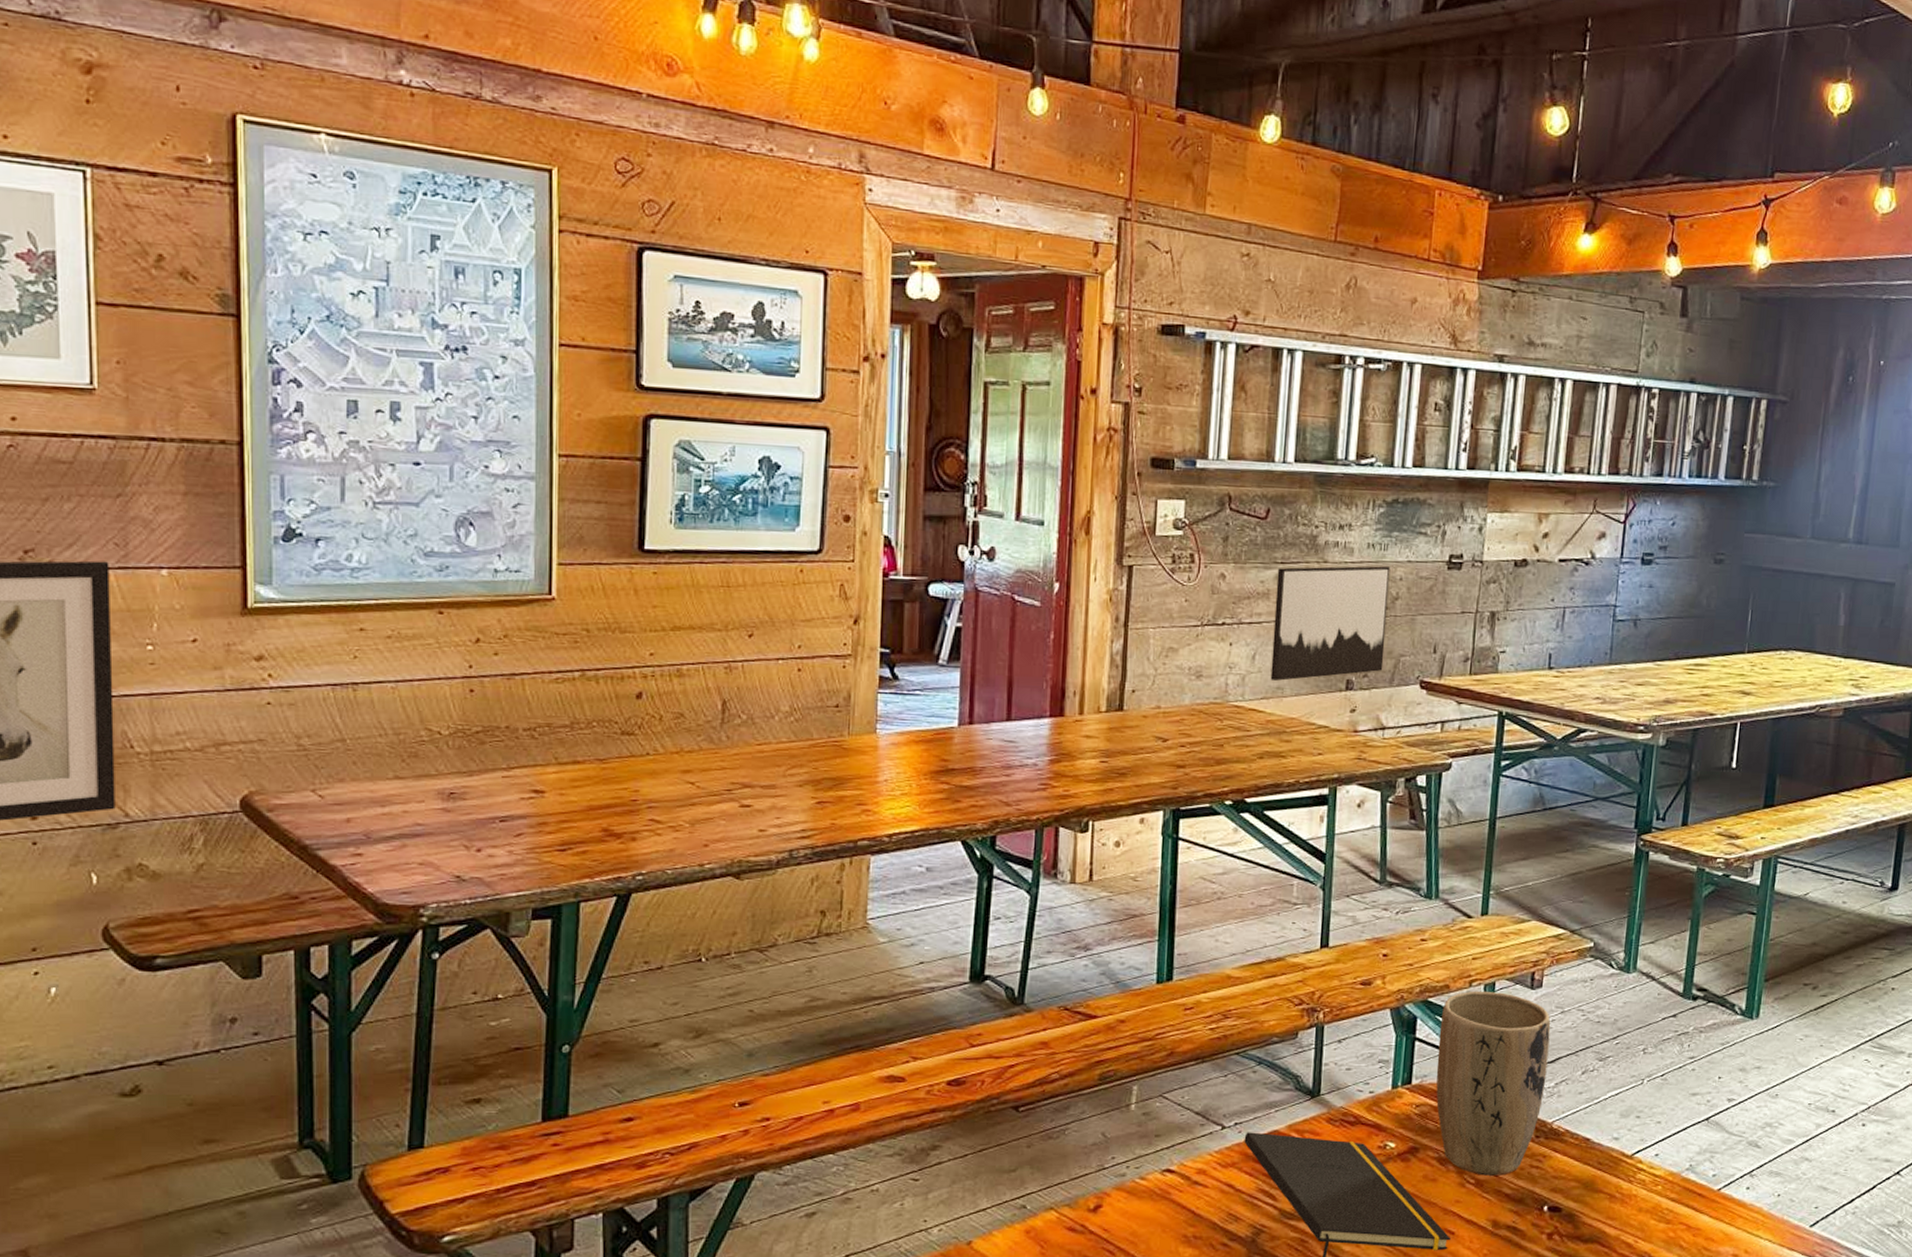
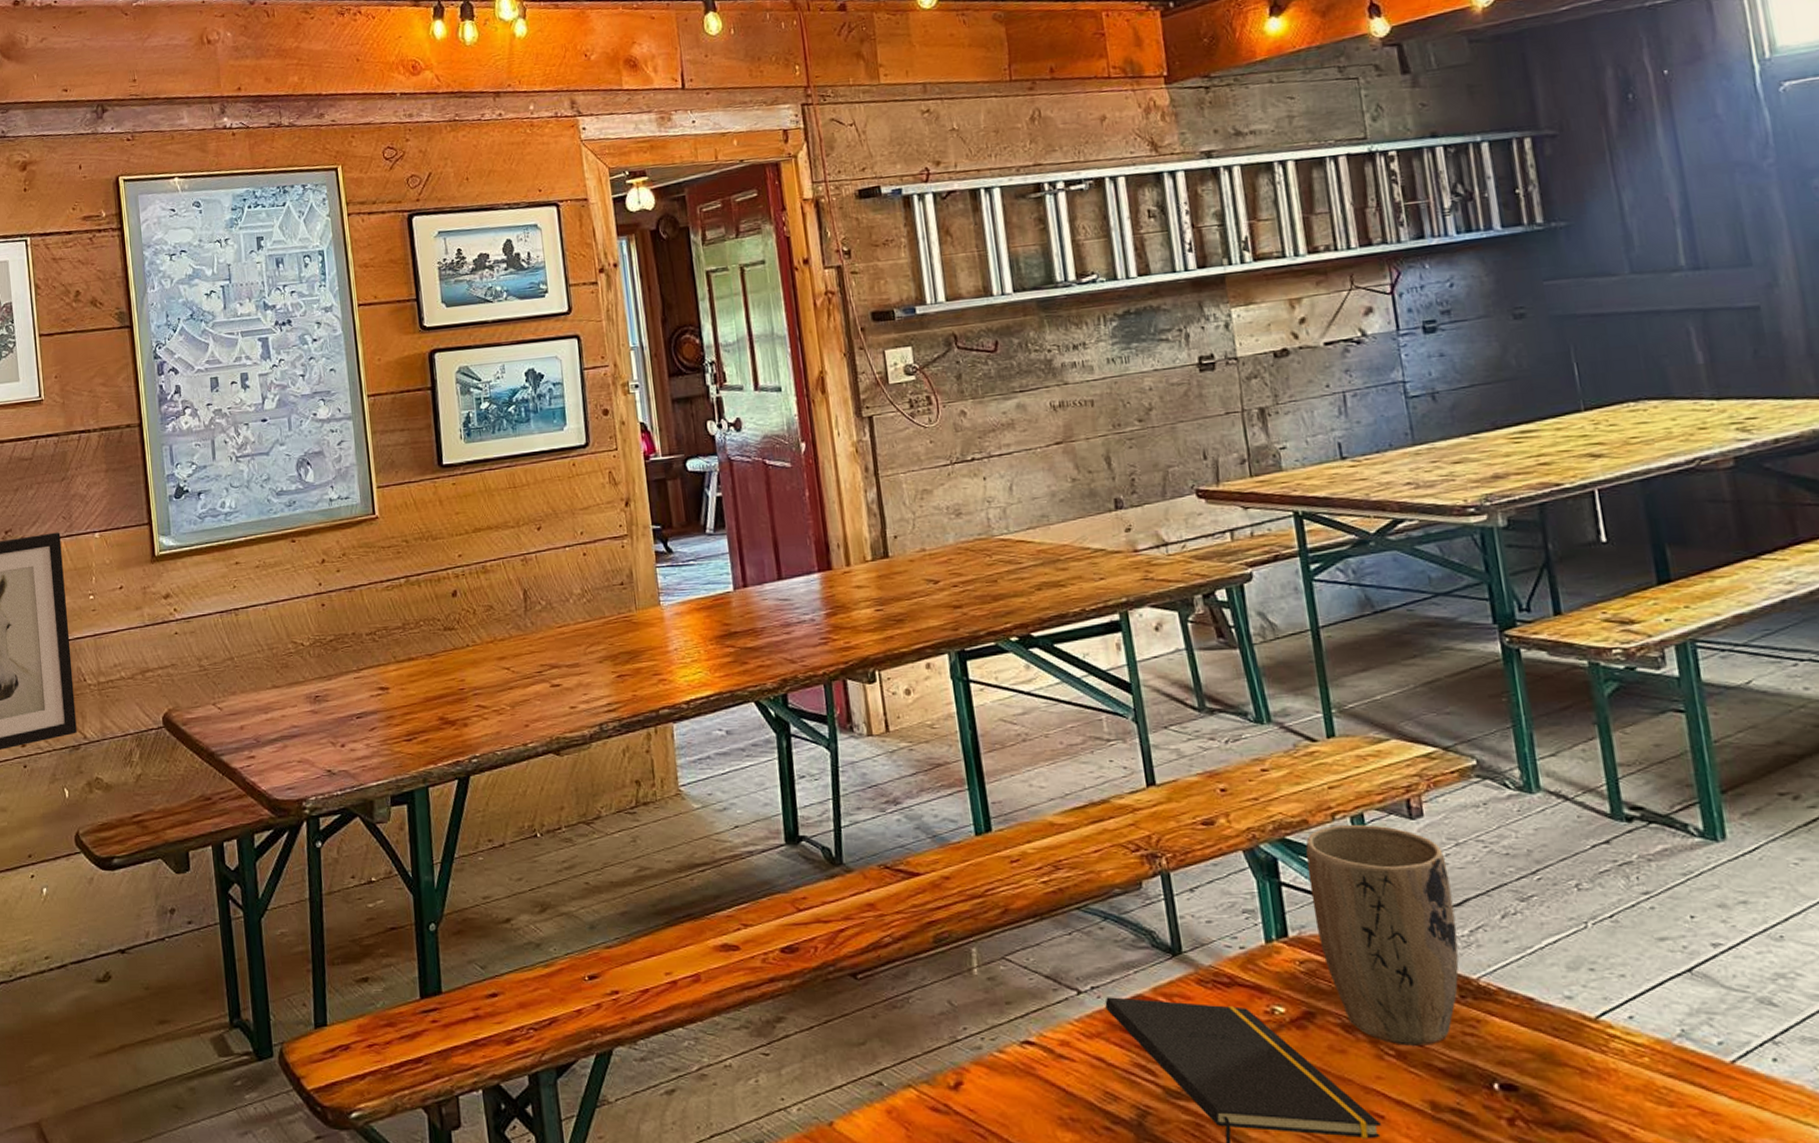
wall art: present [1270,566,1391,681] -> none [1017,378,1152,509]

